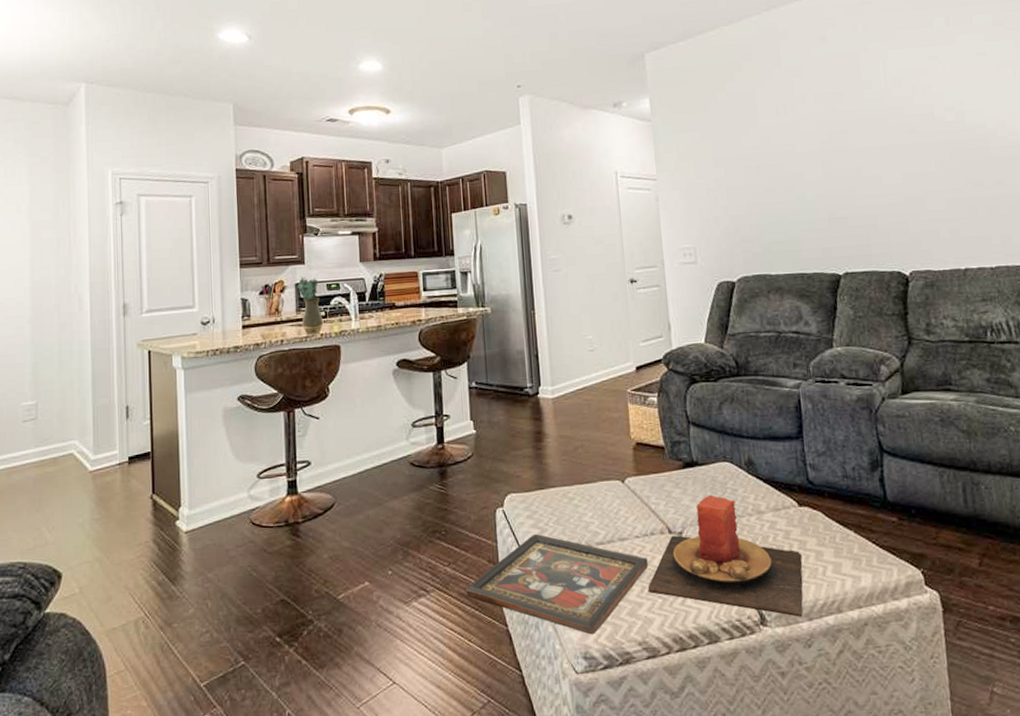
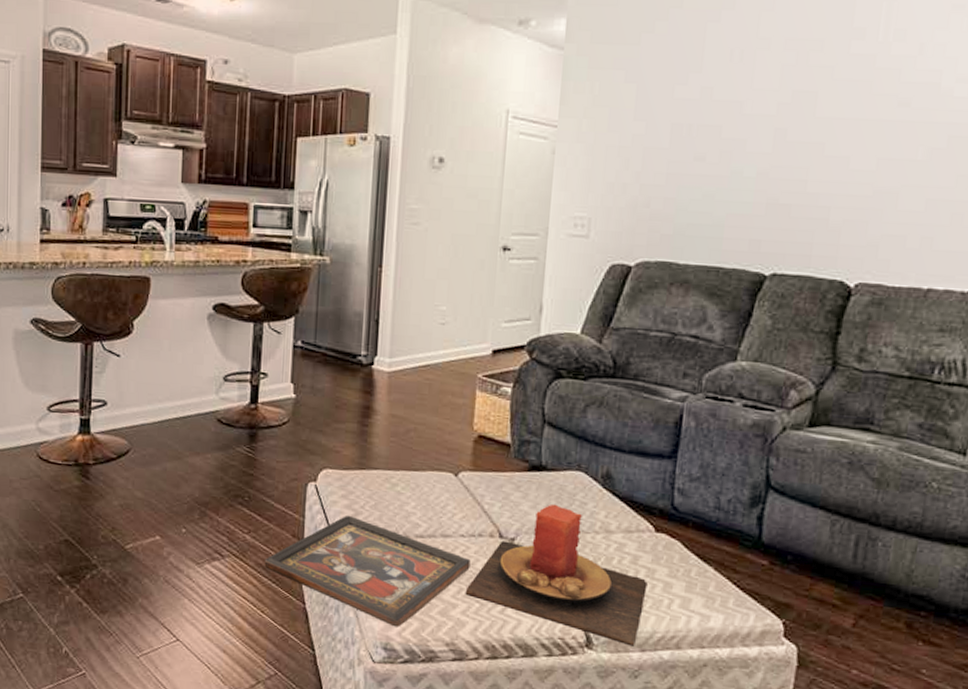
vase: present [296,276,324,335] -> none [105,190,134,261]

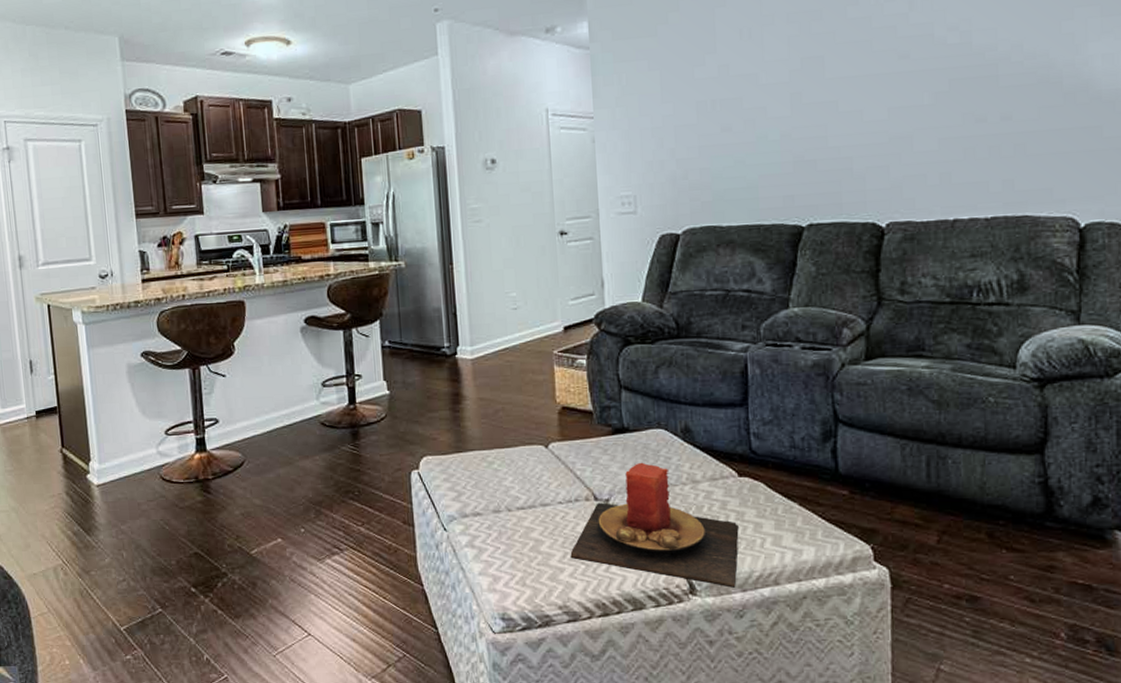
decorative tray: present [264,516,471,627] -> none [380,497,571,597]

